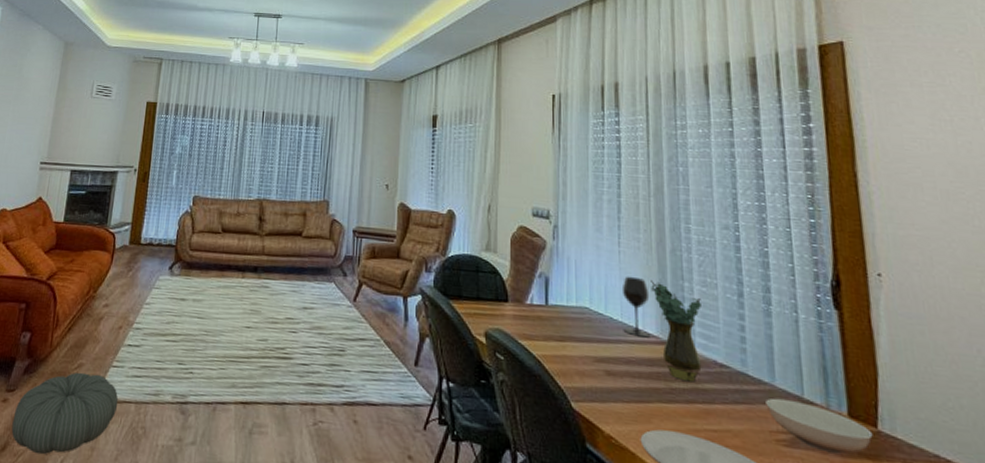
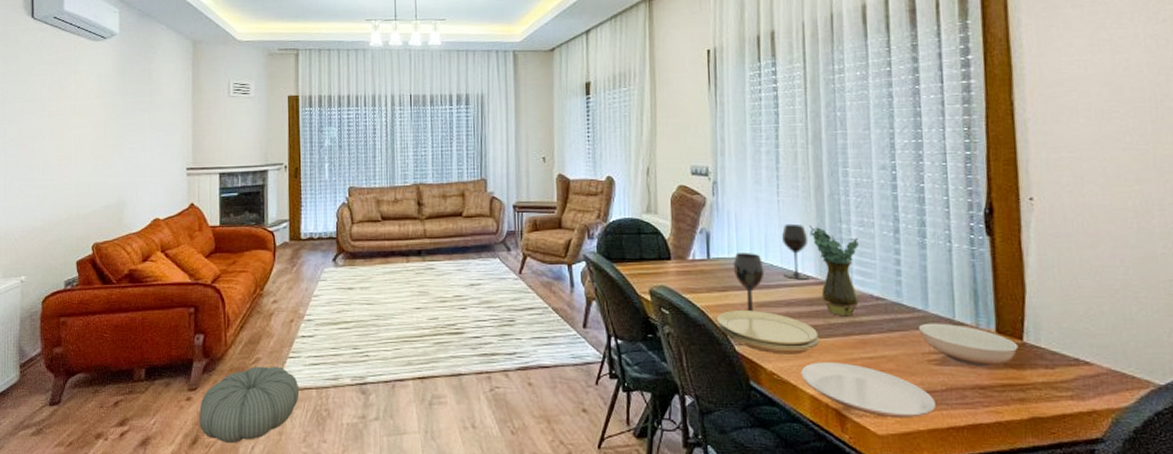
plate: none [552,363,661,419] -> present [716,311,820,355]
wine glass: none [571,302,604,367] -> present [733,253,765,312]

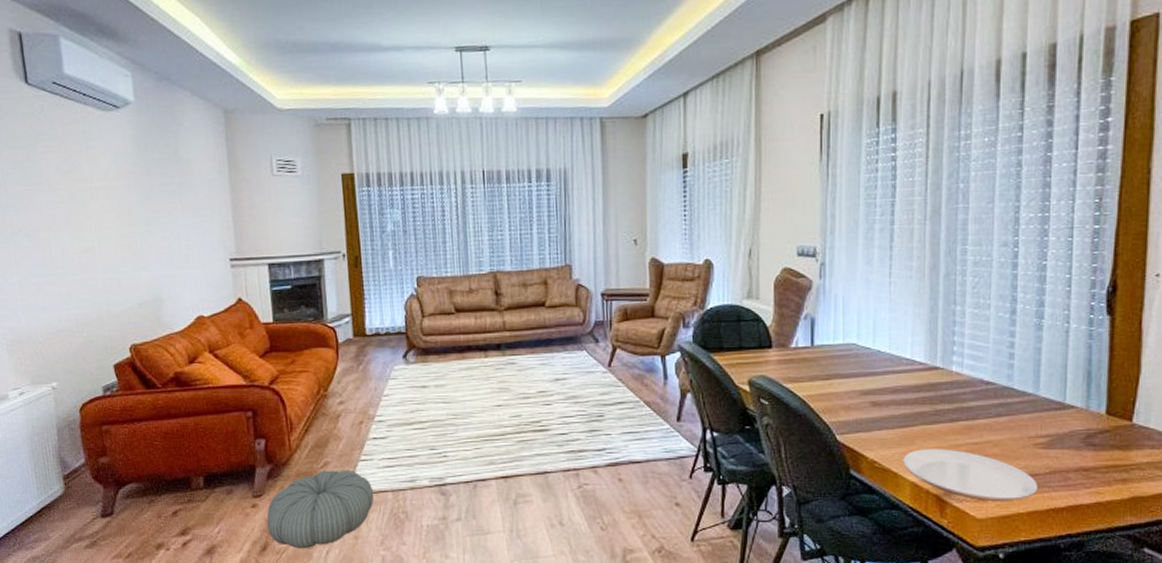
plate: present [716,311,820,355] -> none [818,399,925,443]
wine glass: present [733,253,765,312] -> none [838,339,871,400]
wineglass: present [781,223,809,280] -> none [891,306,920,366]
vase: present [809,225,859,317] -> none [921,307,972,402]
bowl: present [919,323,1018,367] -> none [1028,406,1127,449]

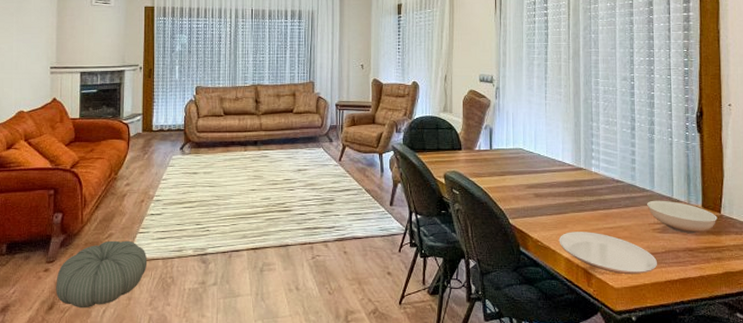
bowl: none [1028,406,1127,449] -> present [647,200,718,234]

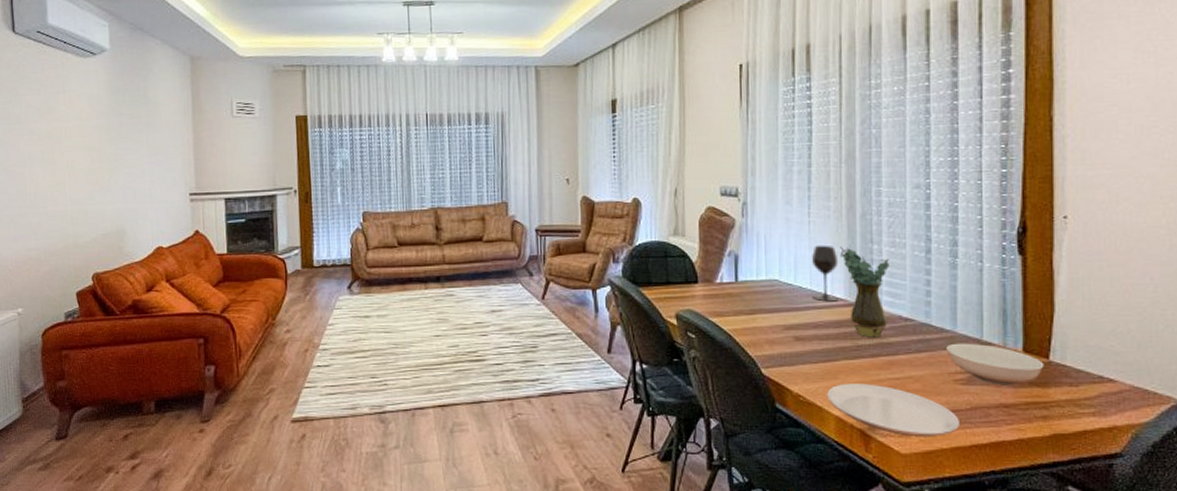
pouf: present [56,240,148,309] -> none [213,396,317,475]
wineglass: none [547,122,568,167] -> present [811,245,839,302]
vase: none [569,123,605,195] -> present [840,246,889,338]

